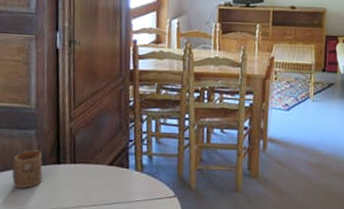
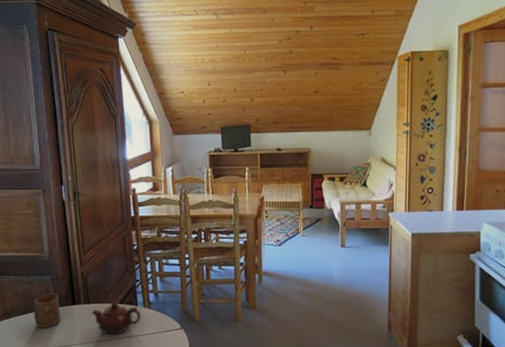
teapot: none [77,162,132,200] -> present [91,301,141,334]

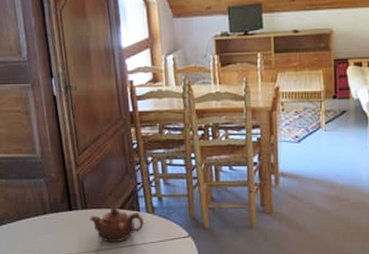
cup: present [33,294,61,329] -> none [26,198,57,236]

